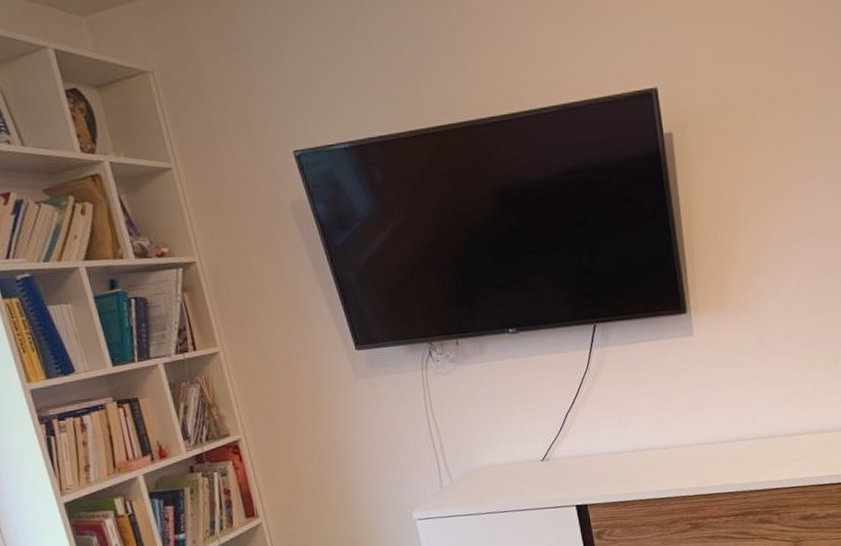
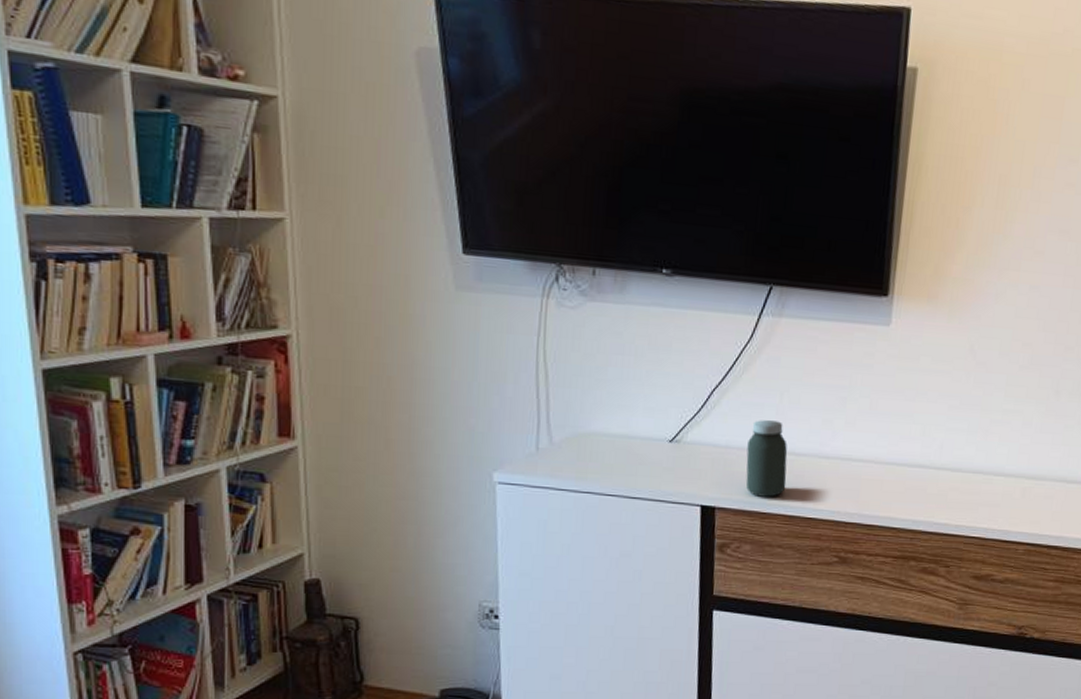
jar: none [601,427,639,490] -> present [745,420,788,497]

